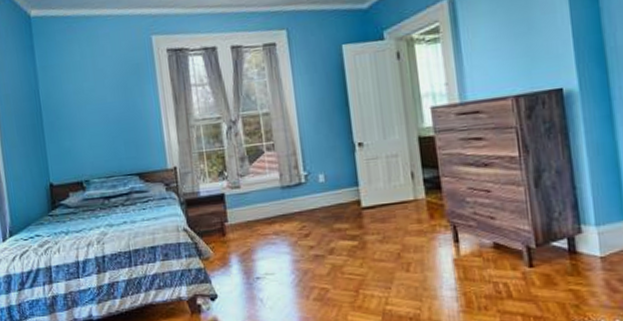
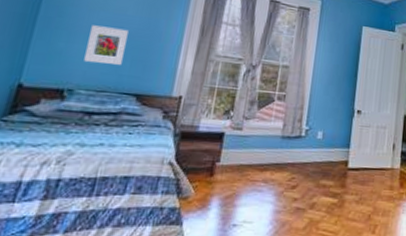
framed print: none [84,116,118,154] -> present [84,25,129,65]

